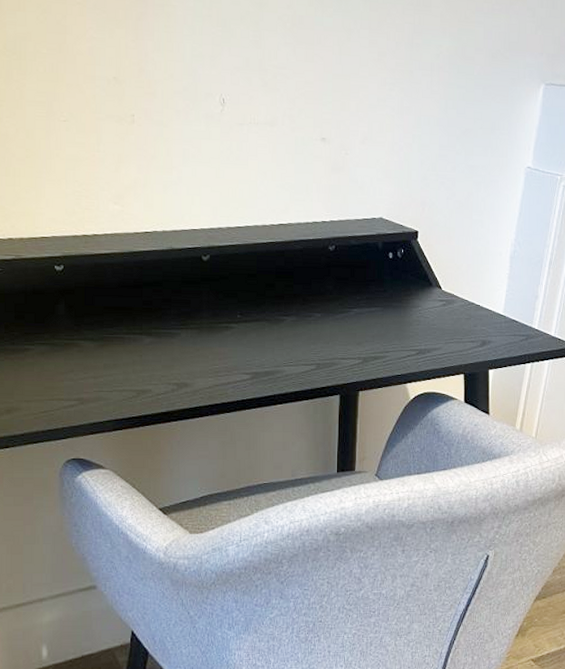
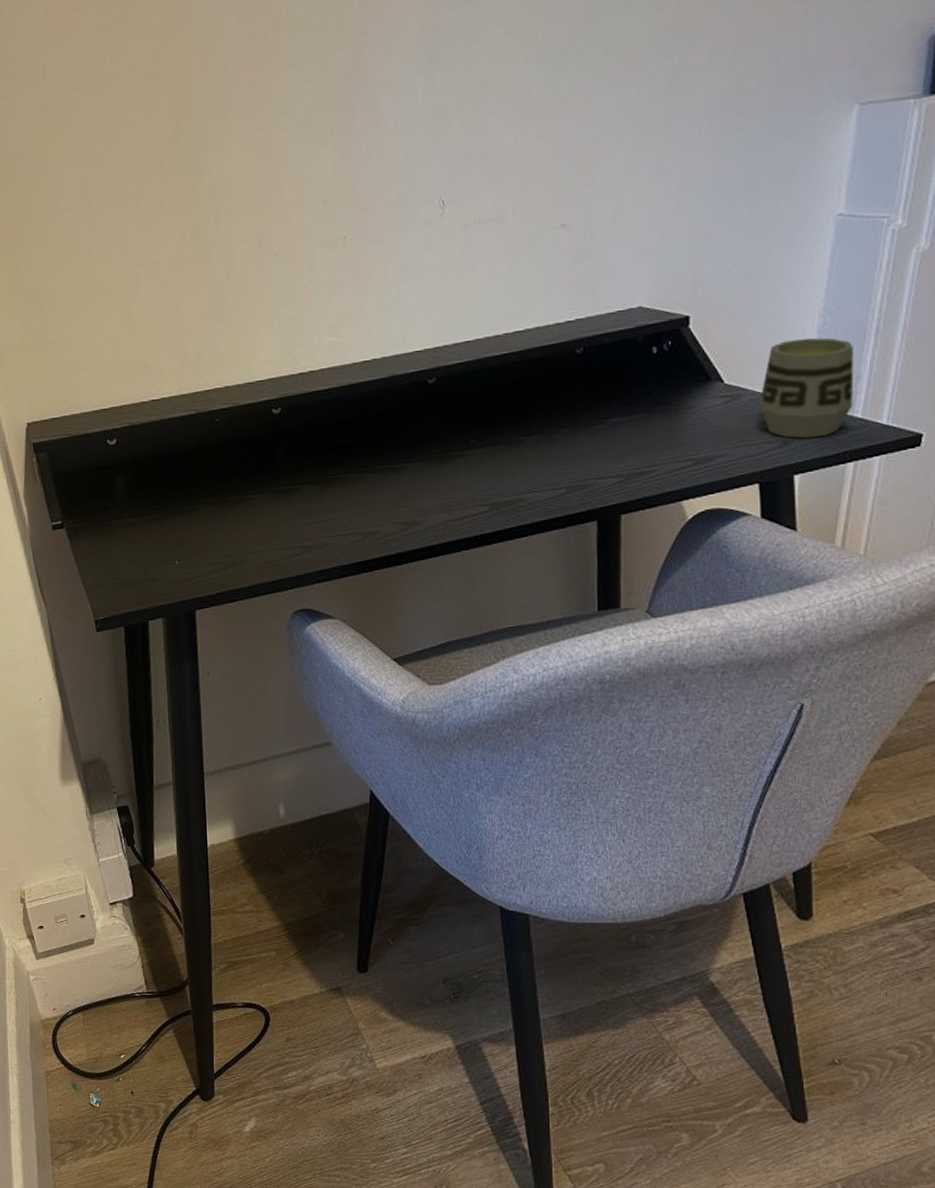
cup: none [467,261,534,341] -> present [760,337,854,439]

